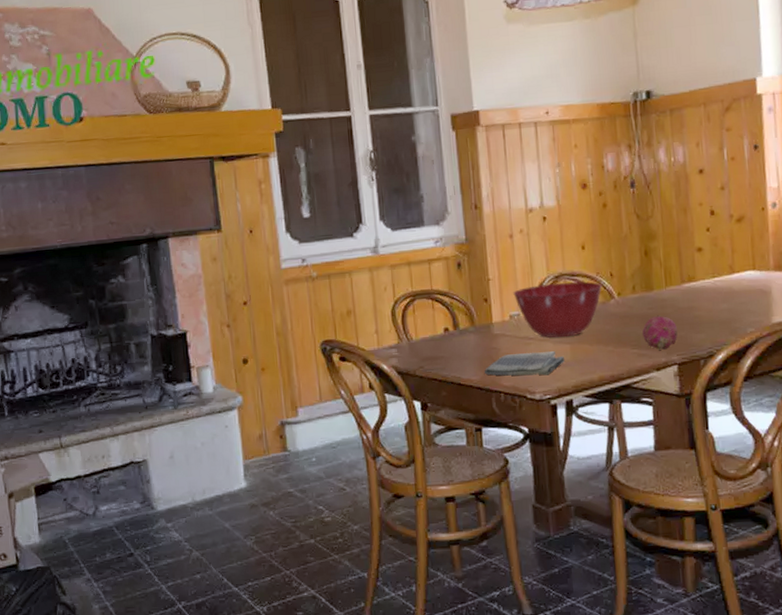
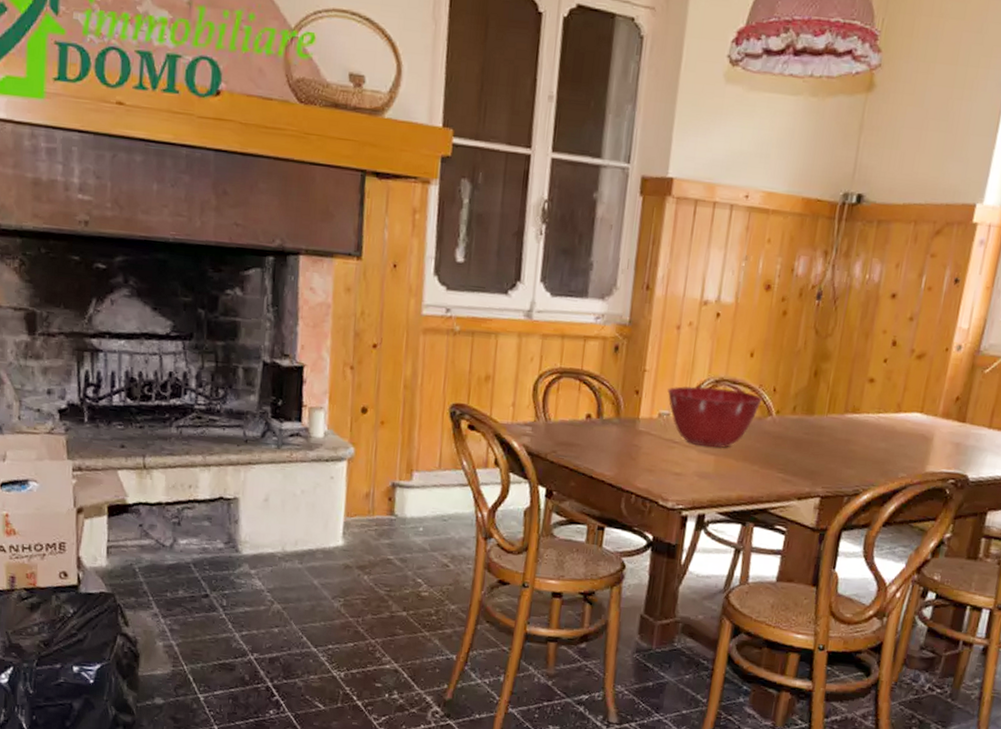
dish towel: present [485,351,564,376] -> none [620,454,706,484]
fruit: present [641,315,678,351] -> none [791,442,829,480]

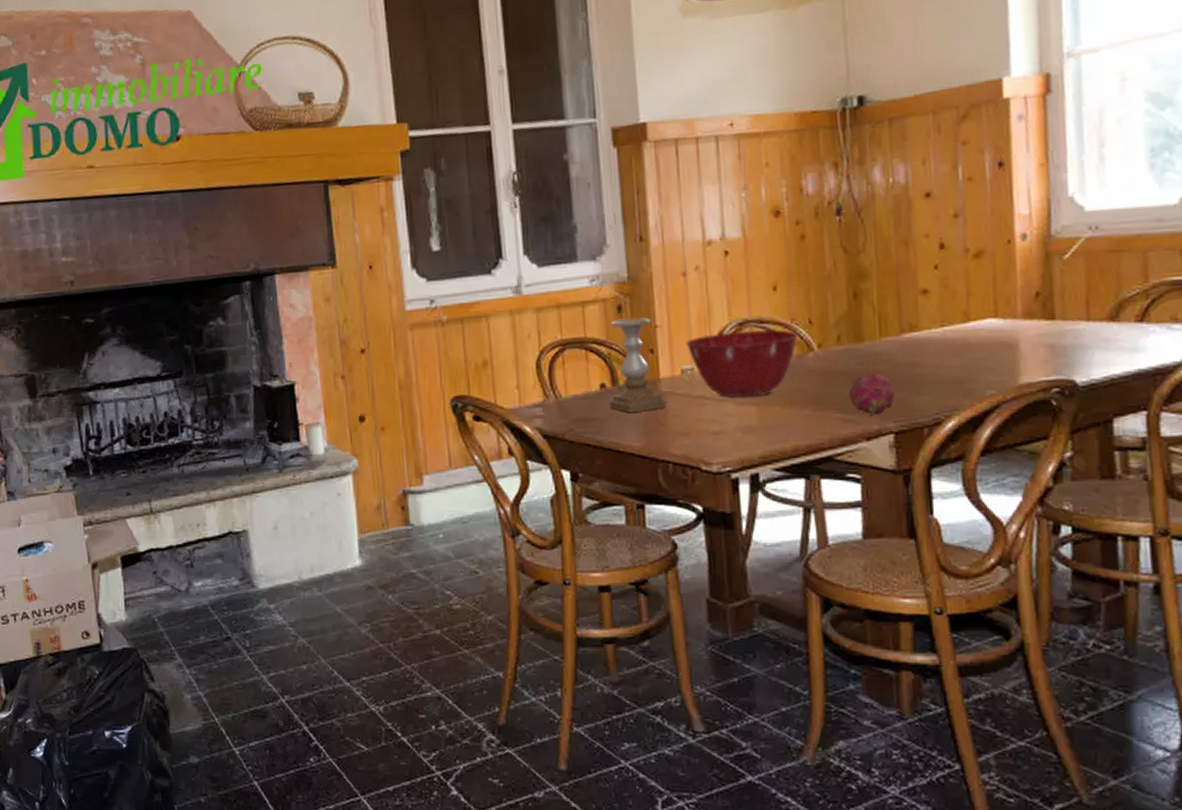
candle holder: none [591,358,642,446] -> present [609,317,667,414]
fruit: none [791,442,829,480] -> present [848,372,895,416]

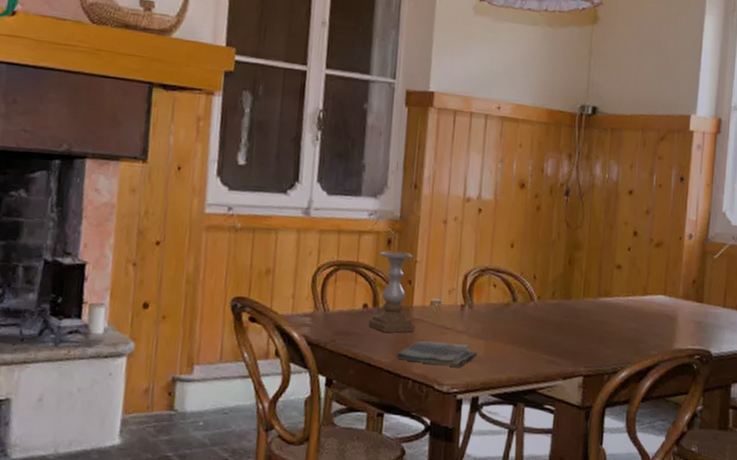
dish towel: none [649,414,749,443] -> present [396,341,477,369]
mixing bowl: present [686,330,798,399] -> none [438,275,524,333]
fruit: present [848,372,895,416] -> none [554,324,588,360]

